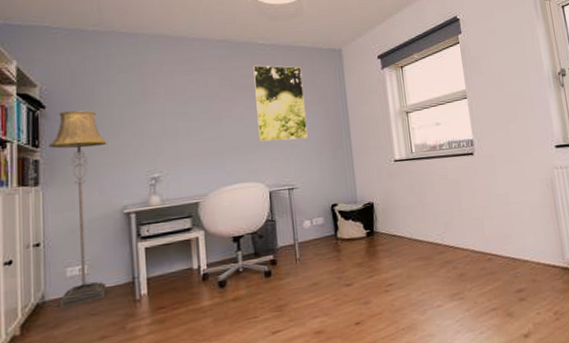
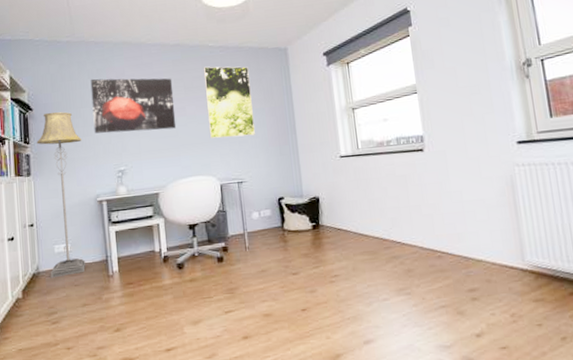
wall art: none [120,73,221,136] -> present [90,78,177,134]

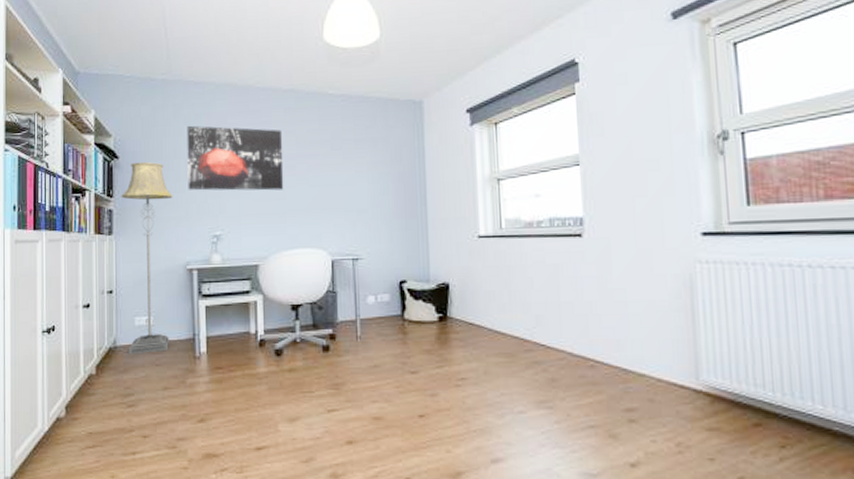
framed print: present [203,66,255,138] -> none [319,118,377,205]

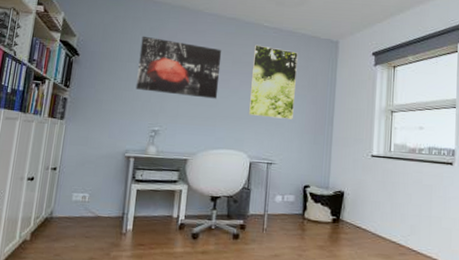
floor lamp: present [121,161,173,355] -> none [62,60,122,226]
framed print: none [319,118,377,205] -> present [248,44,298,119]

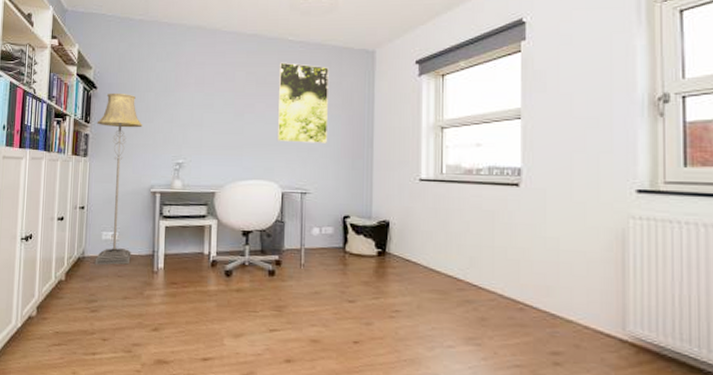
floor lamp: none [62,60,122,226] -> present [95,93,143,266]
wall art: present [135,36,222,99] -> none [156,62,244,126]

